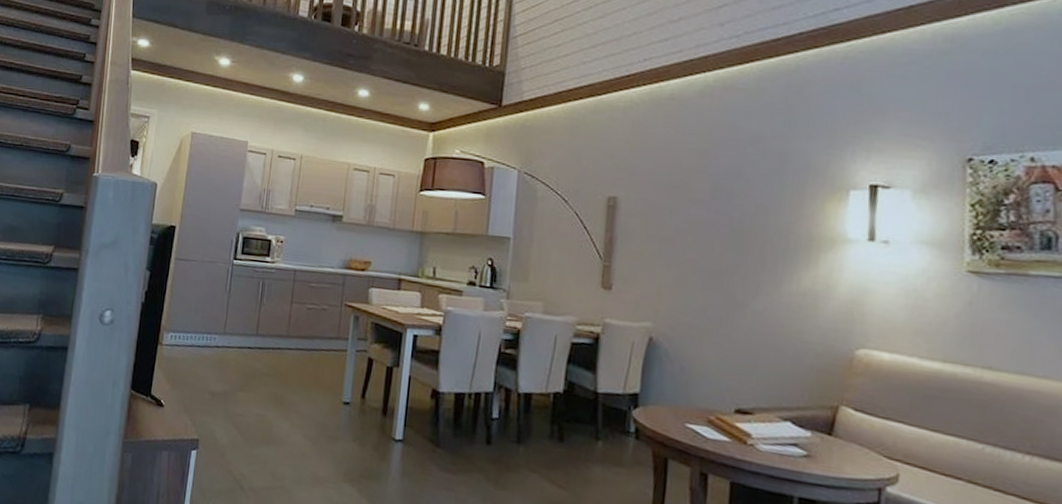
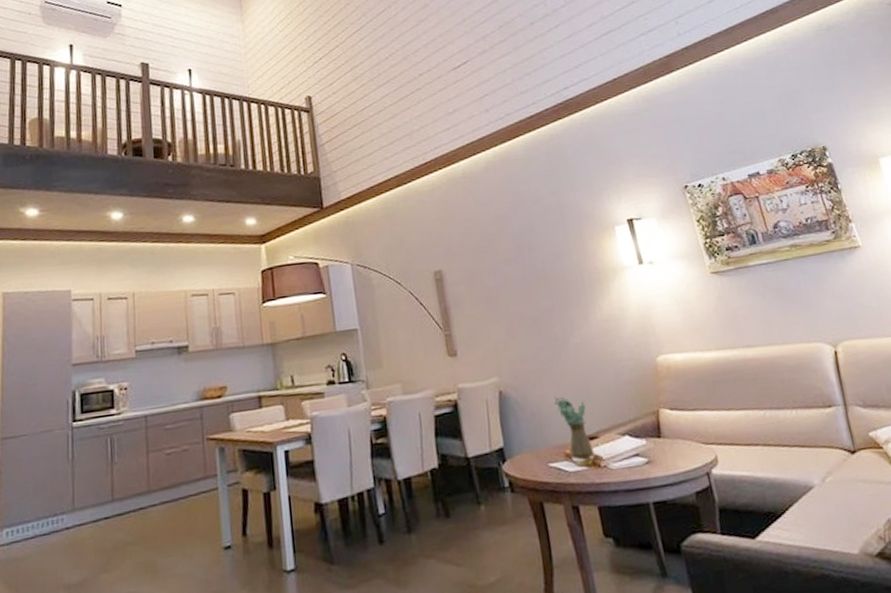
vase: none [711,359,748,441] -> present [554,396,595,469]

